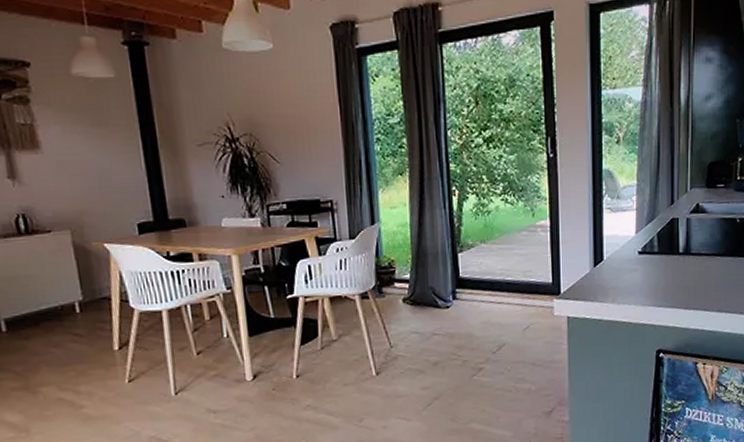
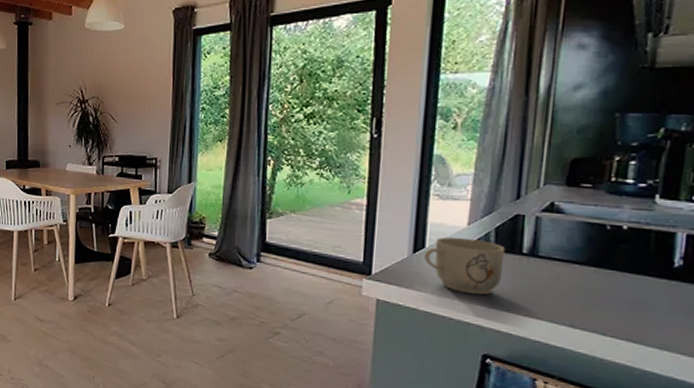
mug: none [603,245,666,298] -> present [423,236,505,295]

